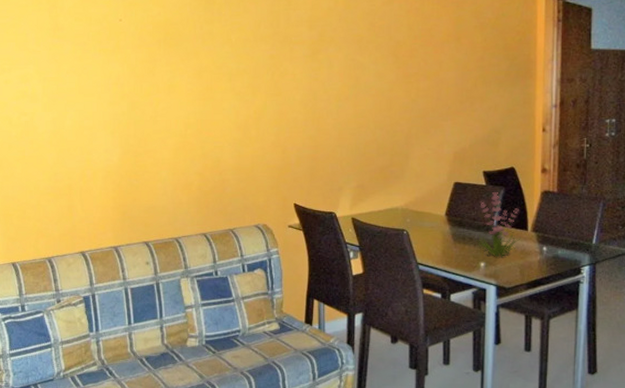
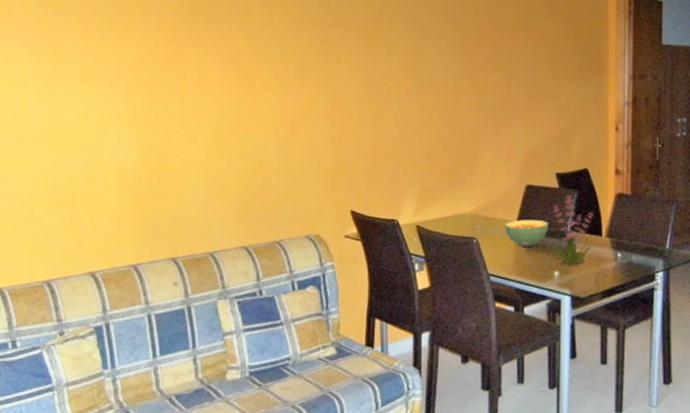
cereal bowl: none [433,214,476,239] -> present [505,219,549,246]

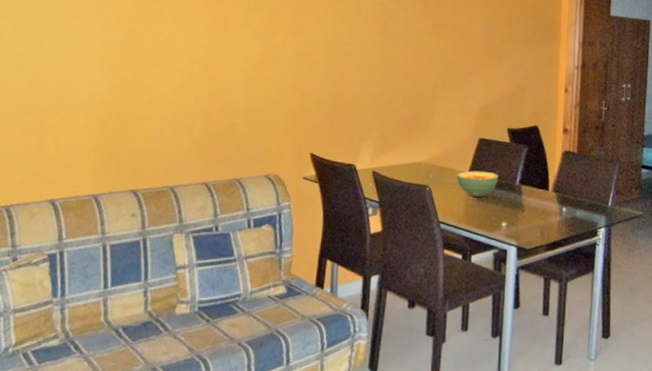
plant: present [550,196,595,266] -> none [499,150,542,218]

